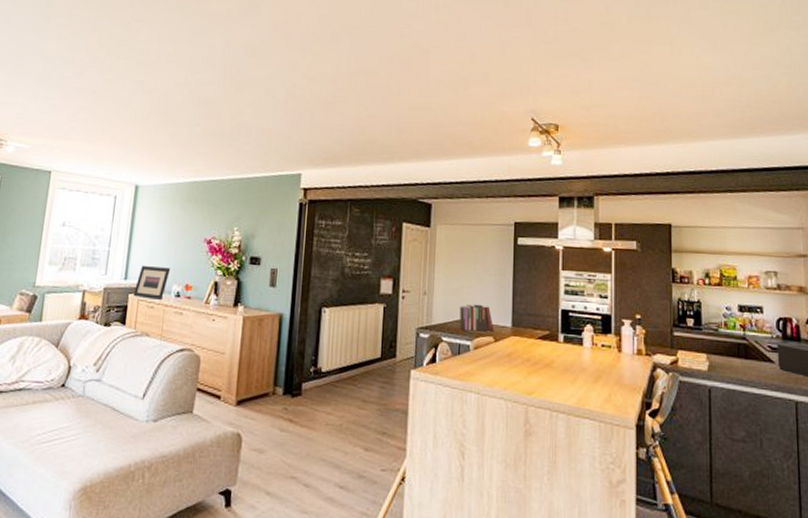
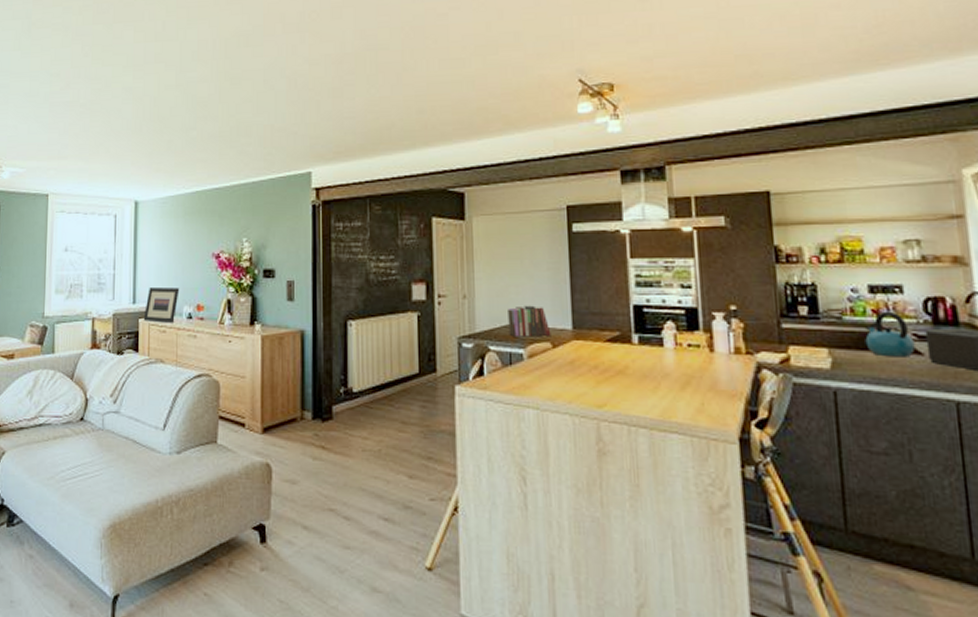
kettle: none [734,326,769,364] -> present [865,311,915,357]

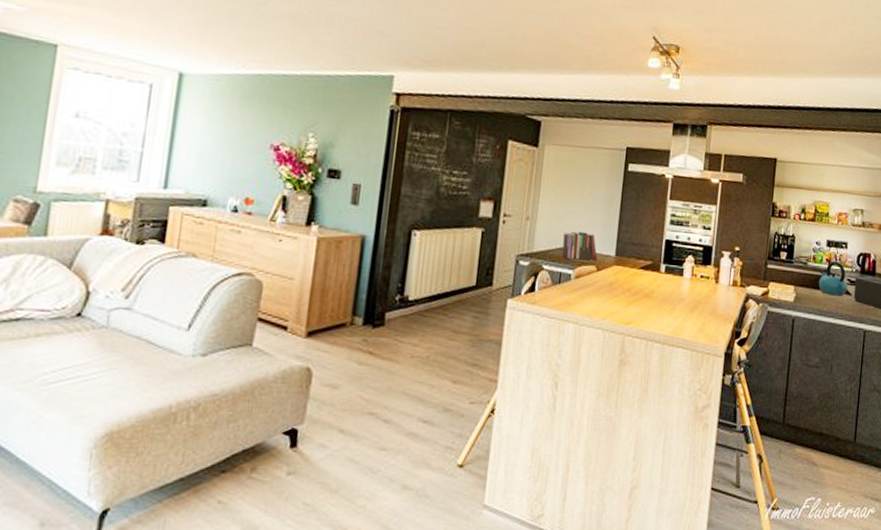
picture frame: present [143,288,180,323] -> none [175,173,226,215]

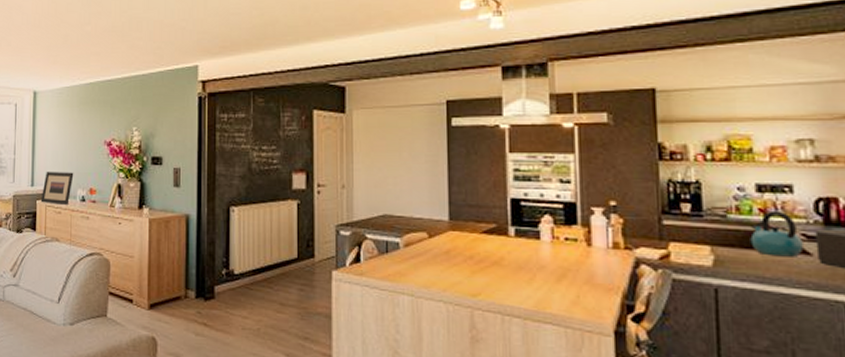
picture frame: none [175,173,226,215] -> present [40,172,74,205]
books: present [562,231,598,261] -> none [385,196,428,227]

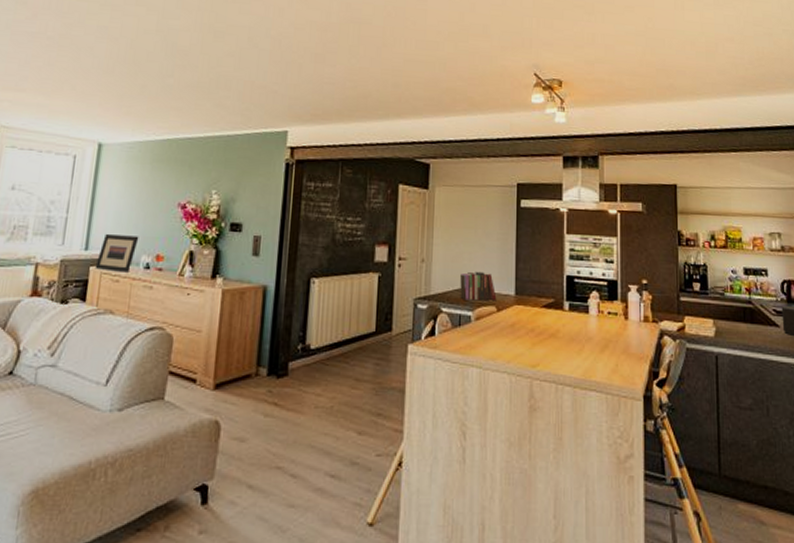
books: none [385,196,428,227] -> present [460,271,497,301]
kettle: present [750,210,803,257] -> none [740,290,774,329]

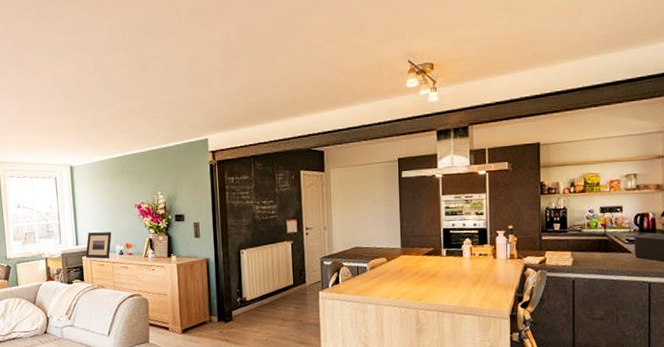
books: present [460,271,497,301] -> none [356,232,386,256]

